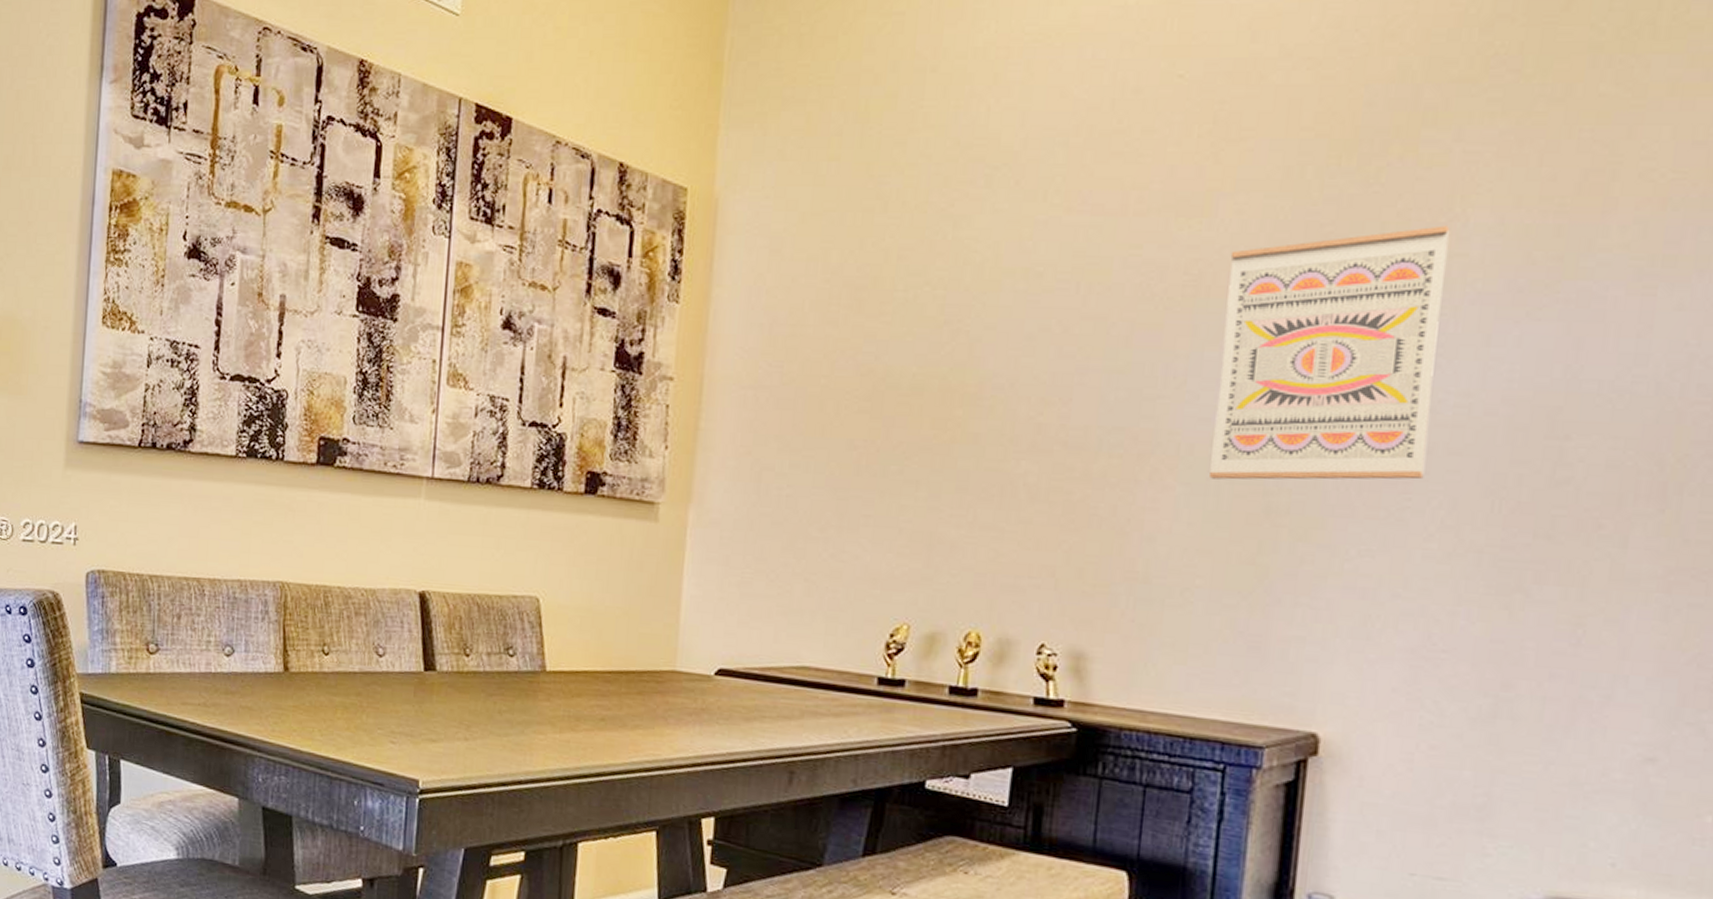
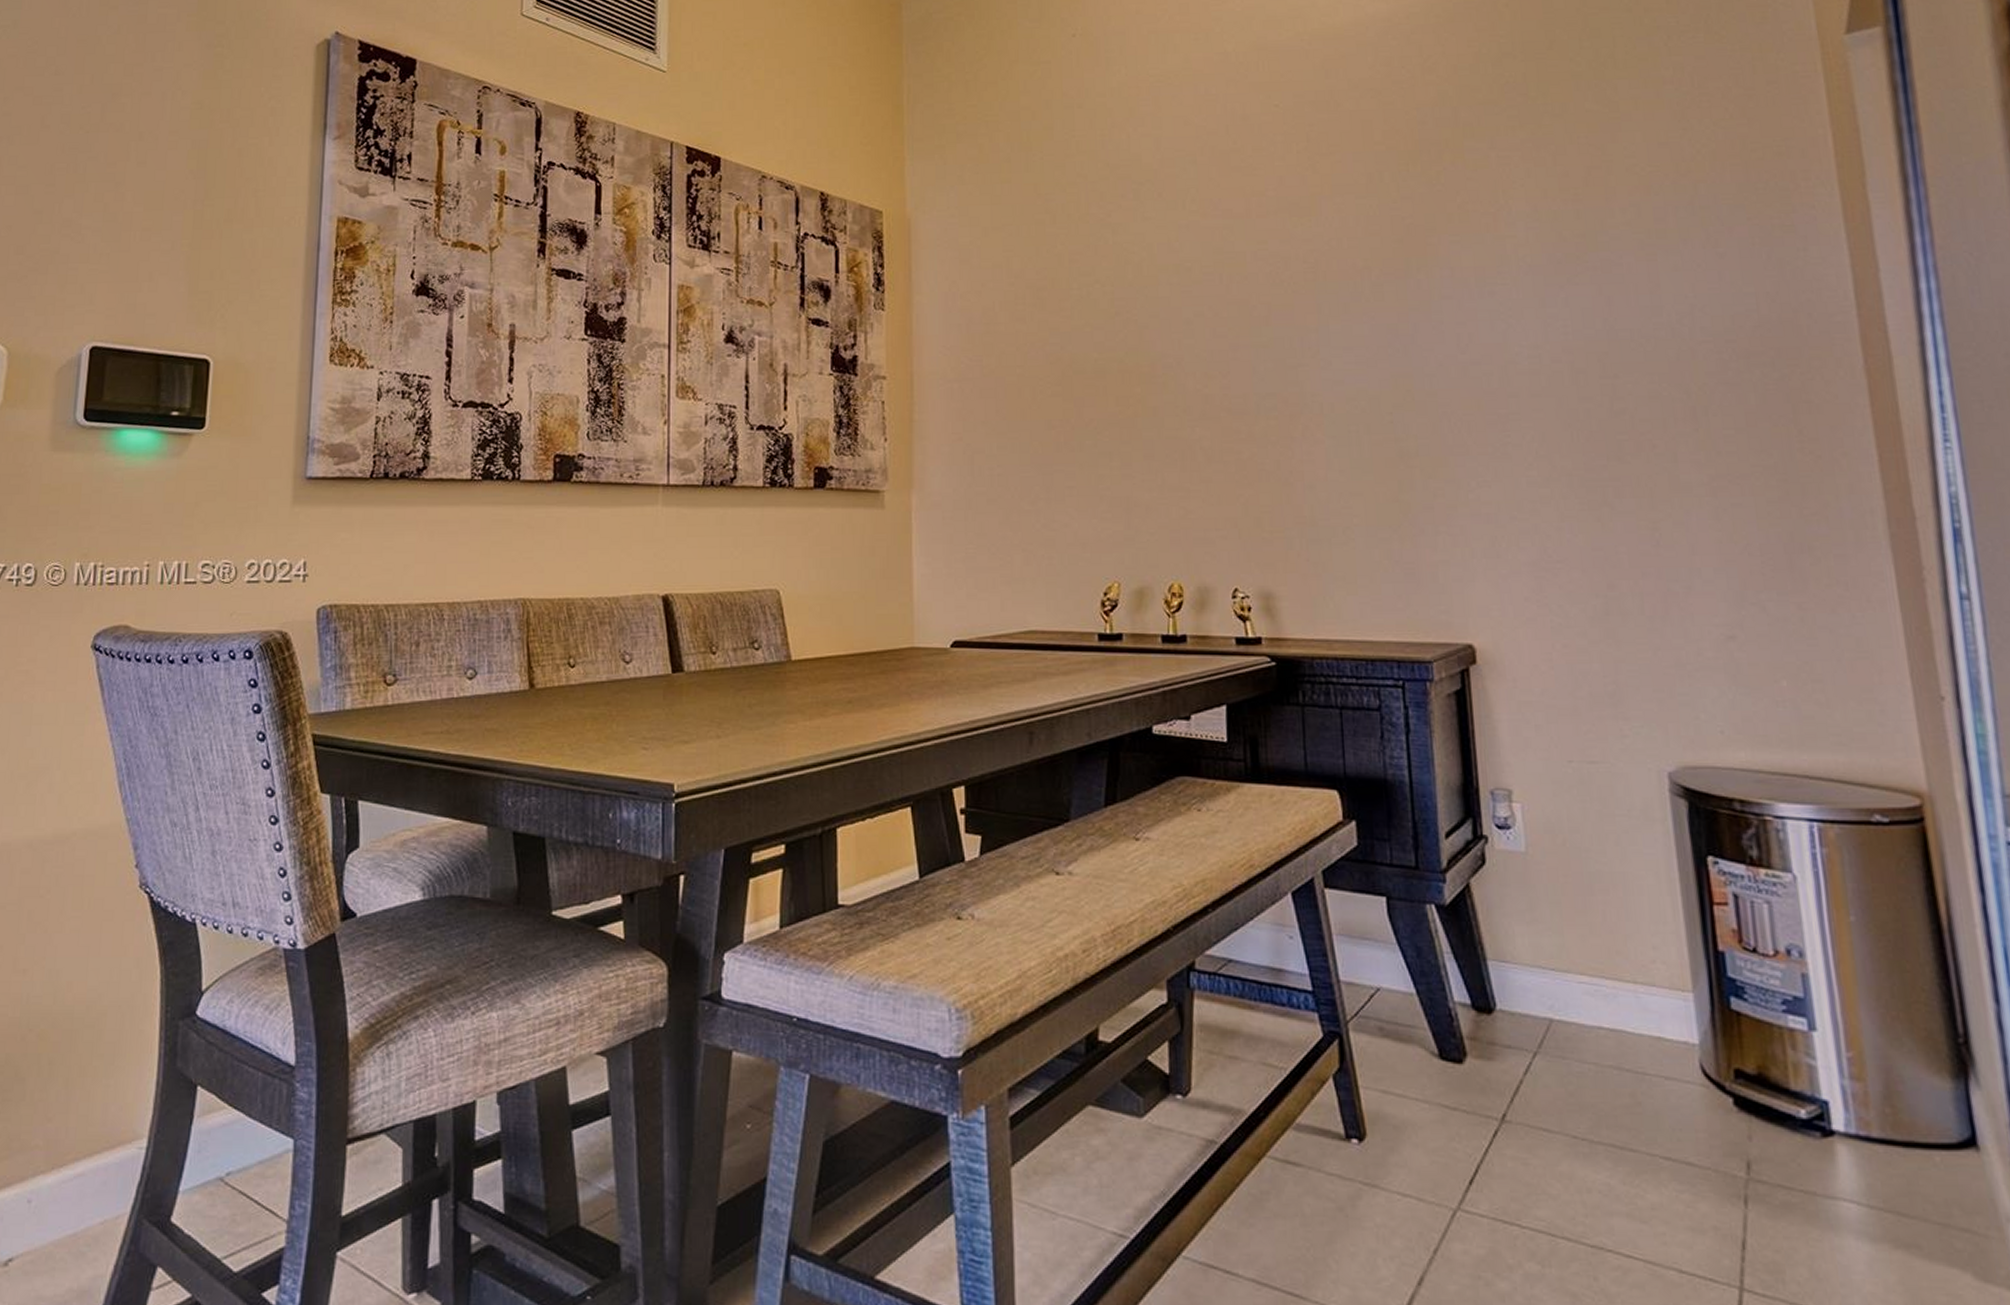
wall art: present [1209,225,1451,480] -> none [1337,214,1516,431]

